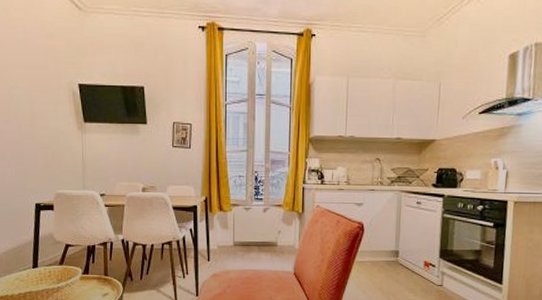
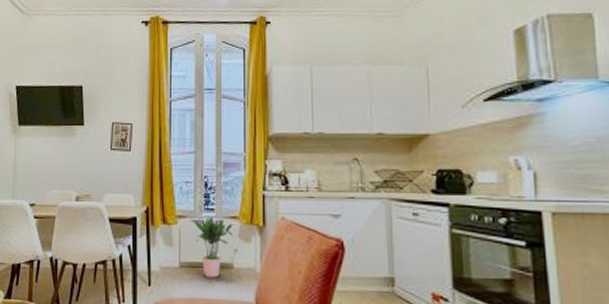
potted plant: none [245,204,277,254] -> present [194,216,232,278]

